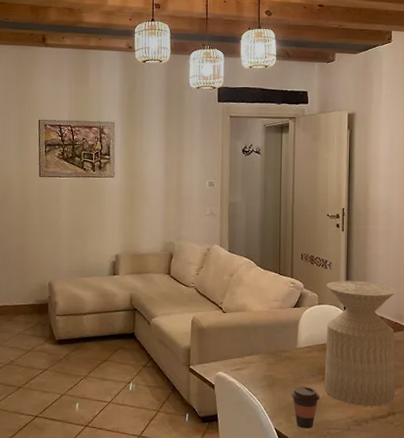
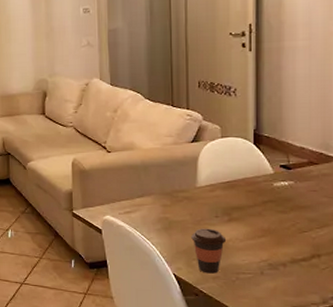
side table: present [324,280,397,407] -> none [231,107,322,249]

